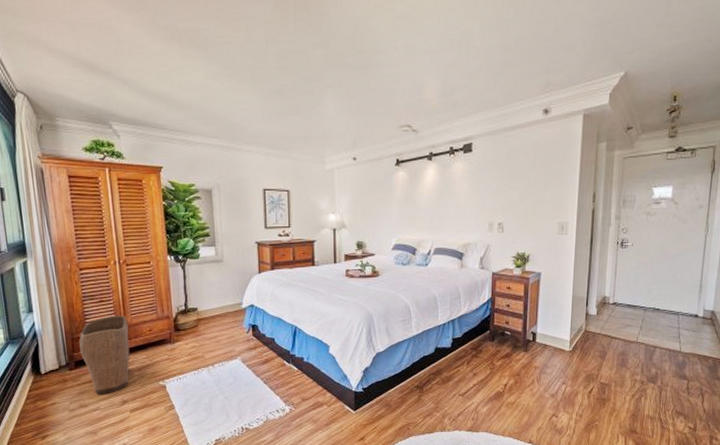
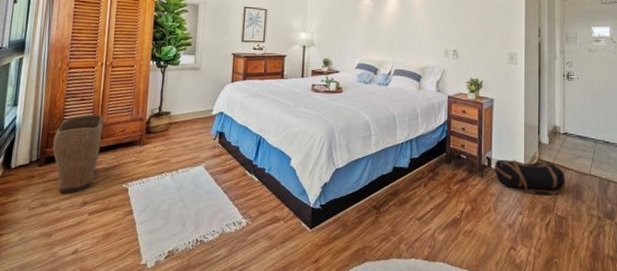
duffel bag: none [539,332,612,365] -> present [495,159,566,196]

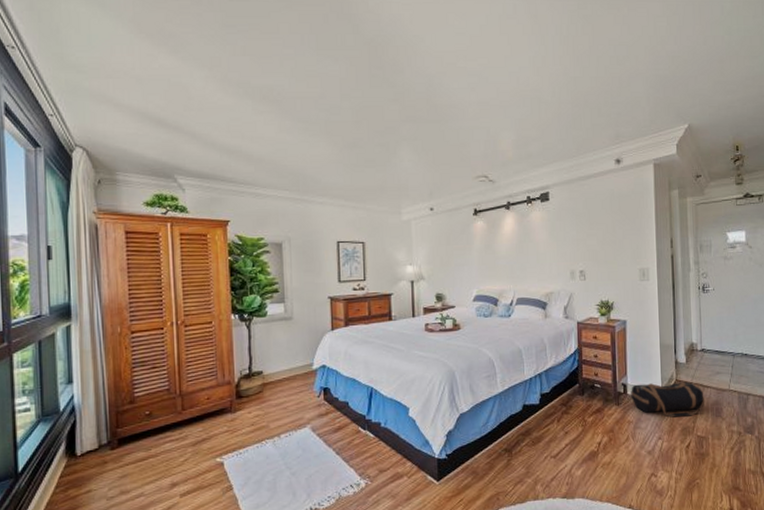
laundry basket: present [53,114,104,194] -> none [125,382,184,477]

